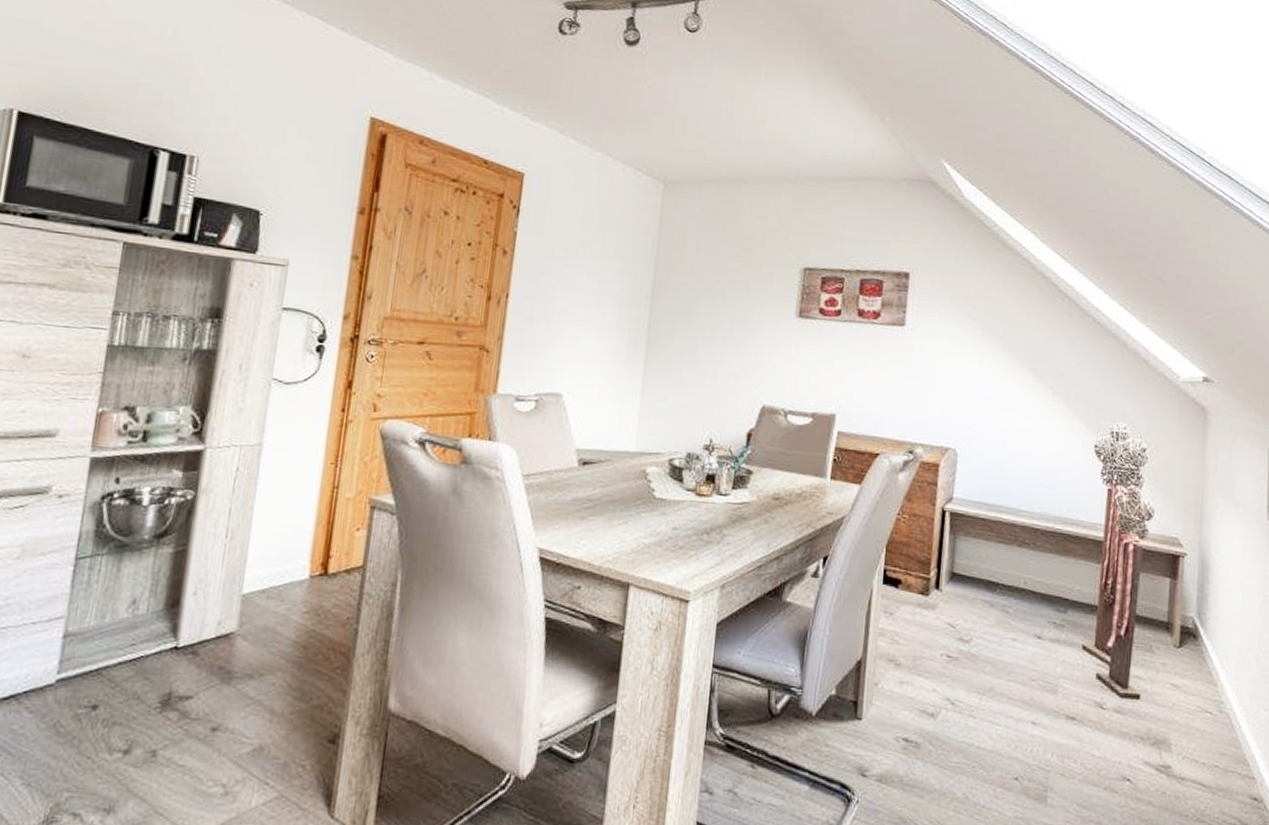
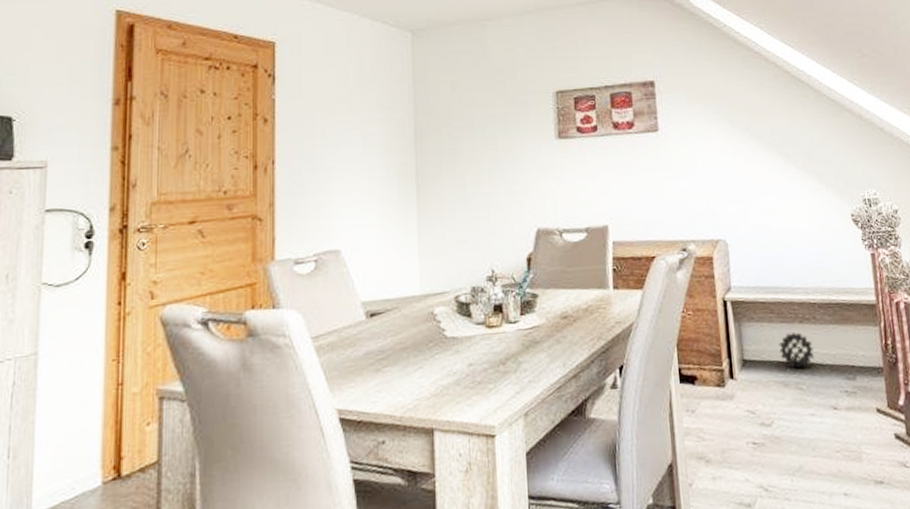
decorative ball: none [992,554,1028,591] -> present [779,332,814,368]

